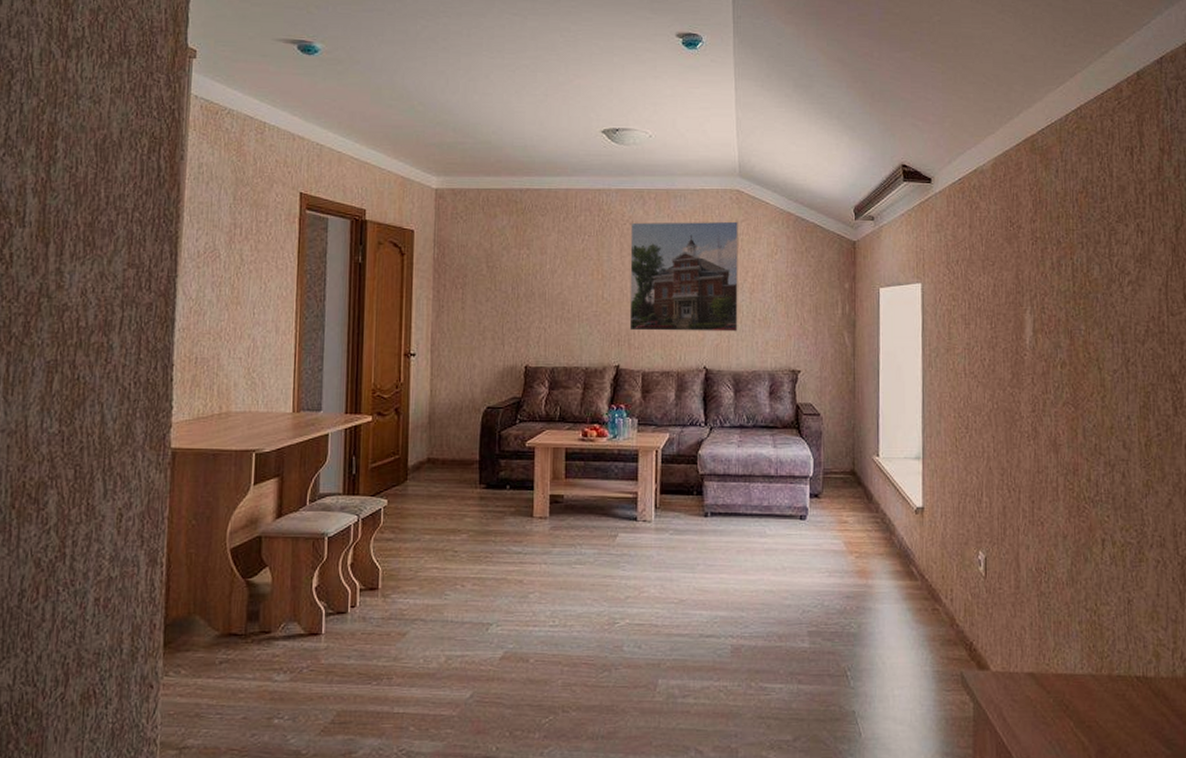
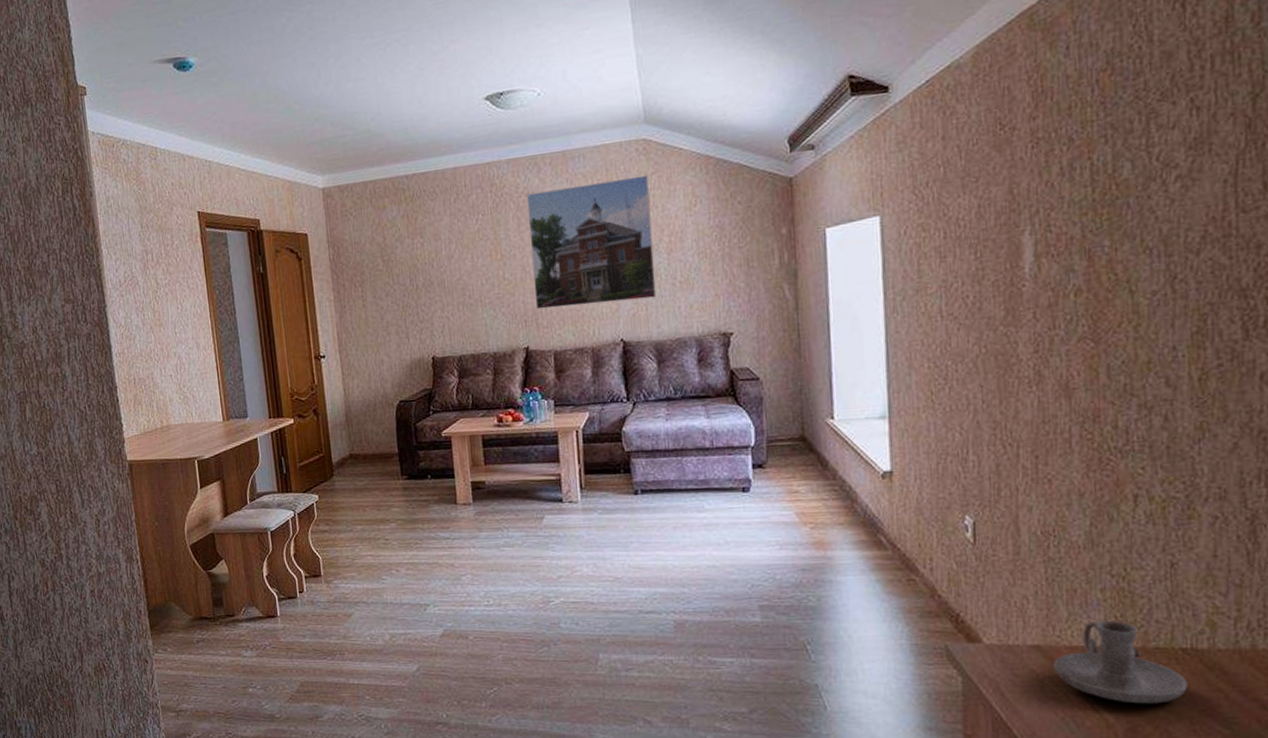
candle holder: none [1044,650,1141,728] -> present [1054,620,1188,704]

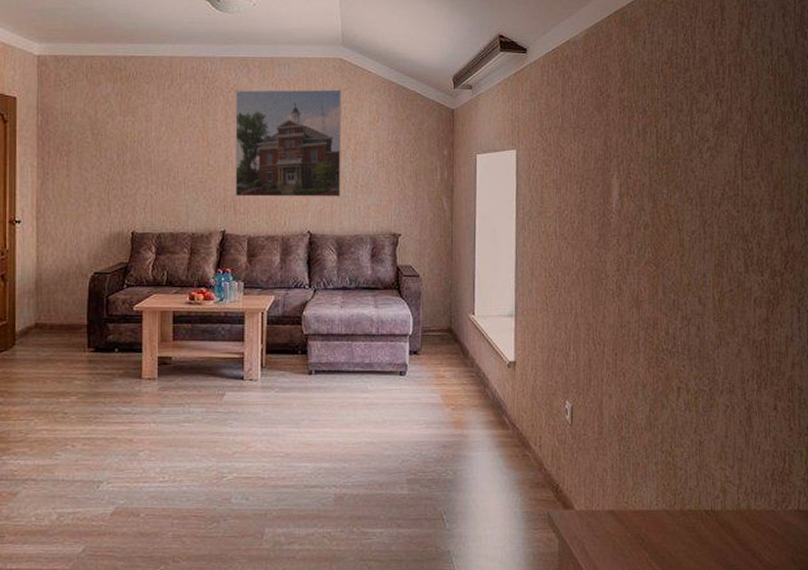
candle holder: present [1054,620,1188,704] -> none [623,488,708,557]

